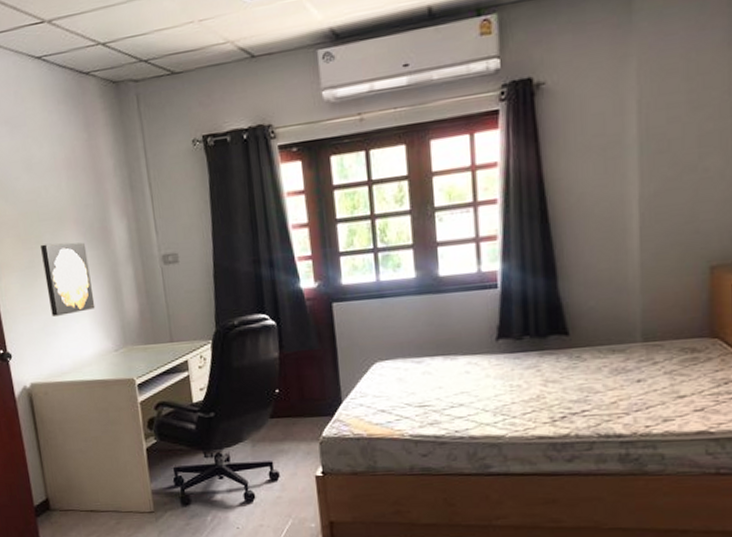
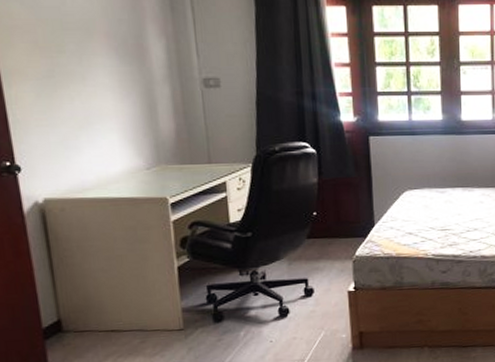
wall art: present [41,242,95,316] -> none [63,54,126,130]

